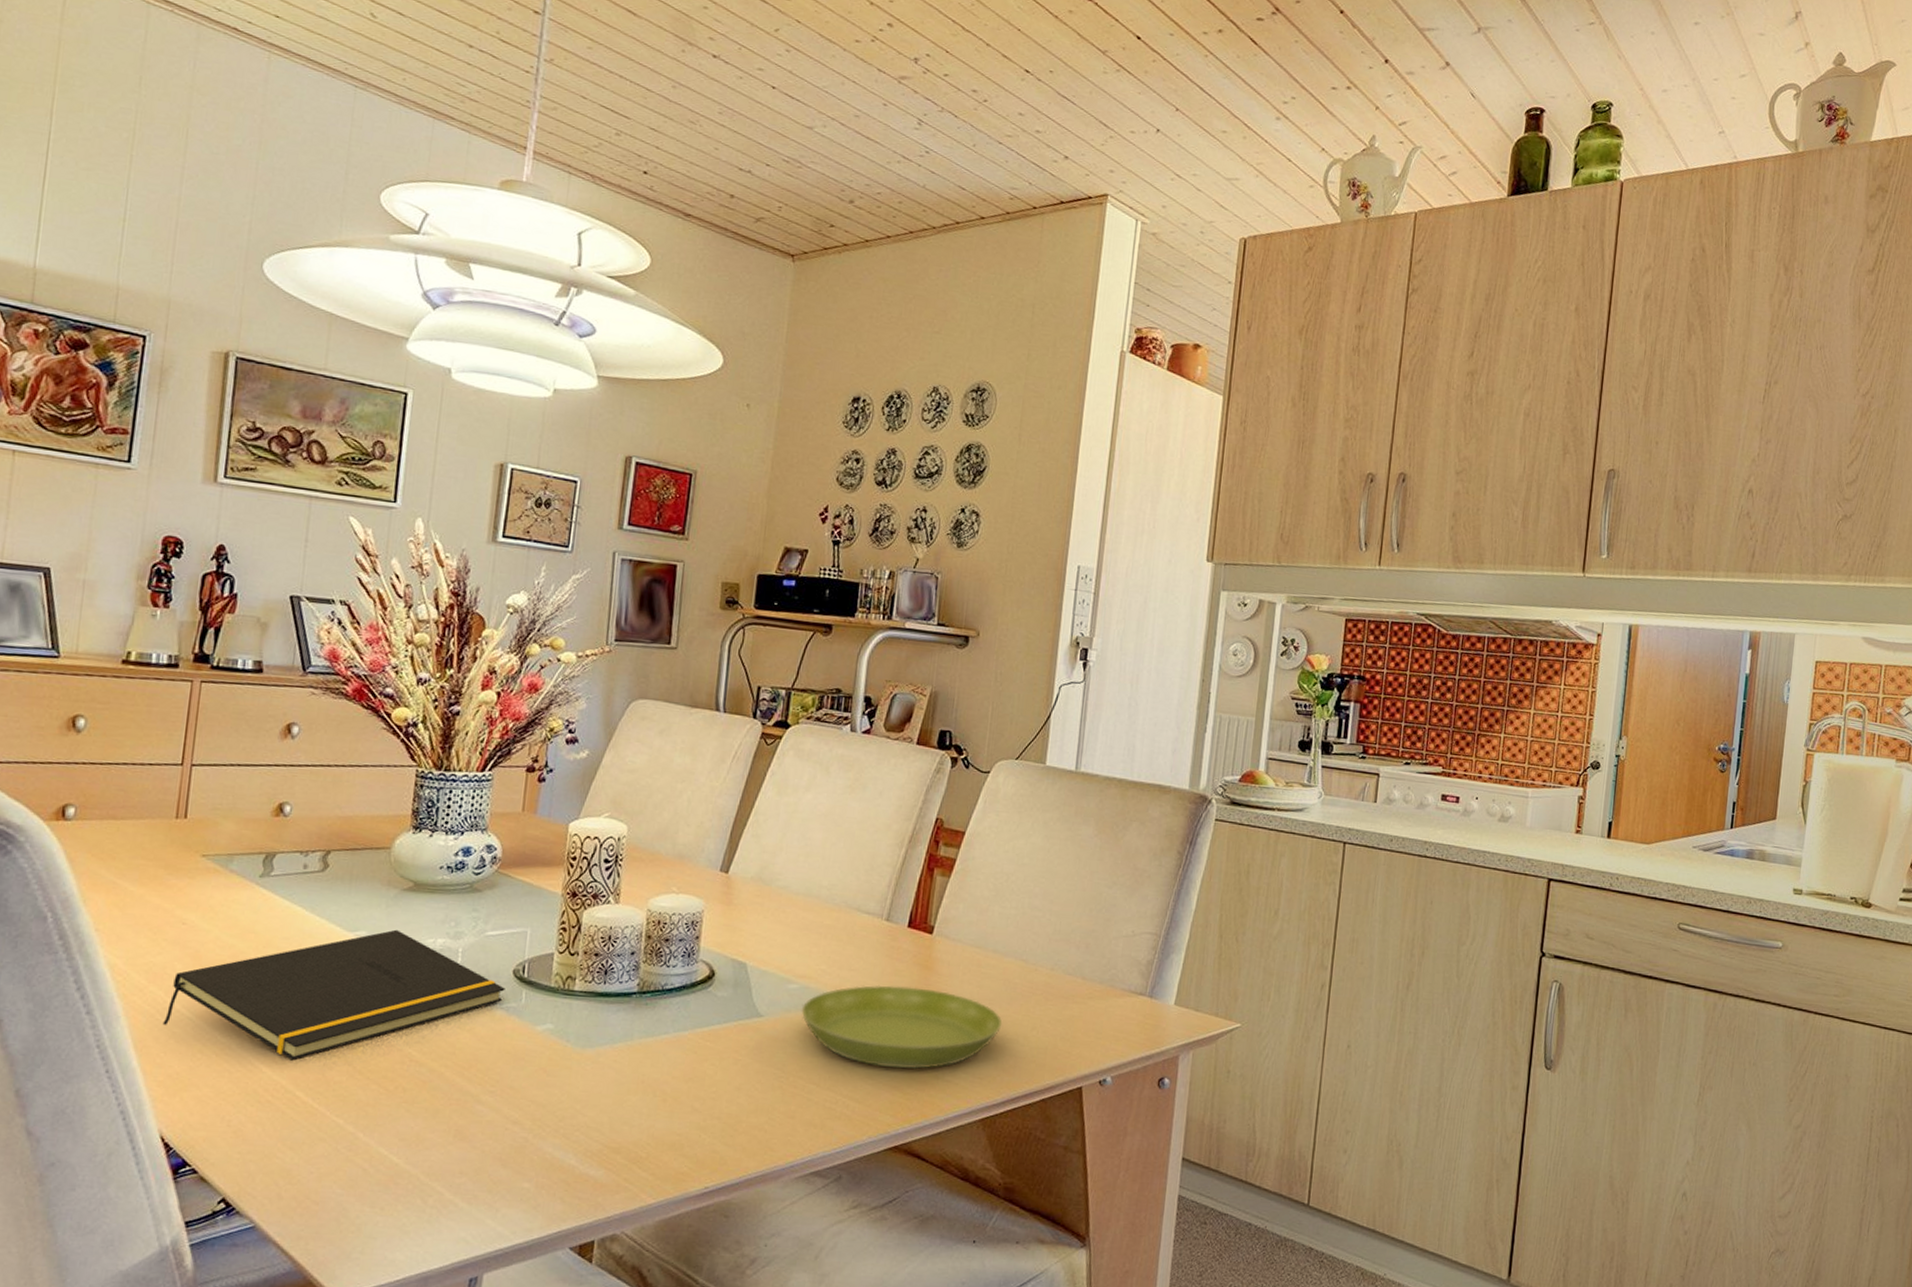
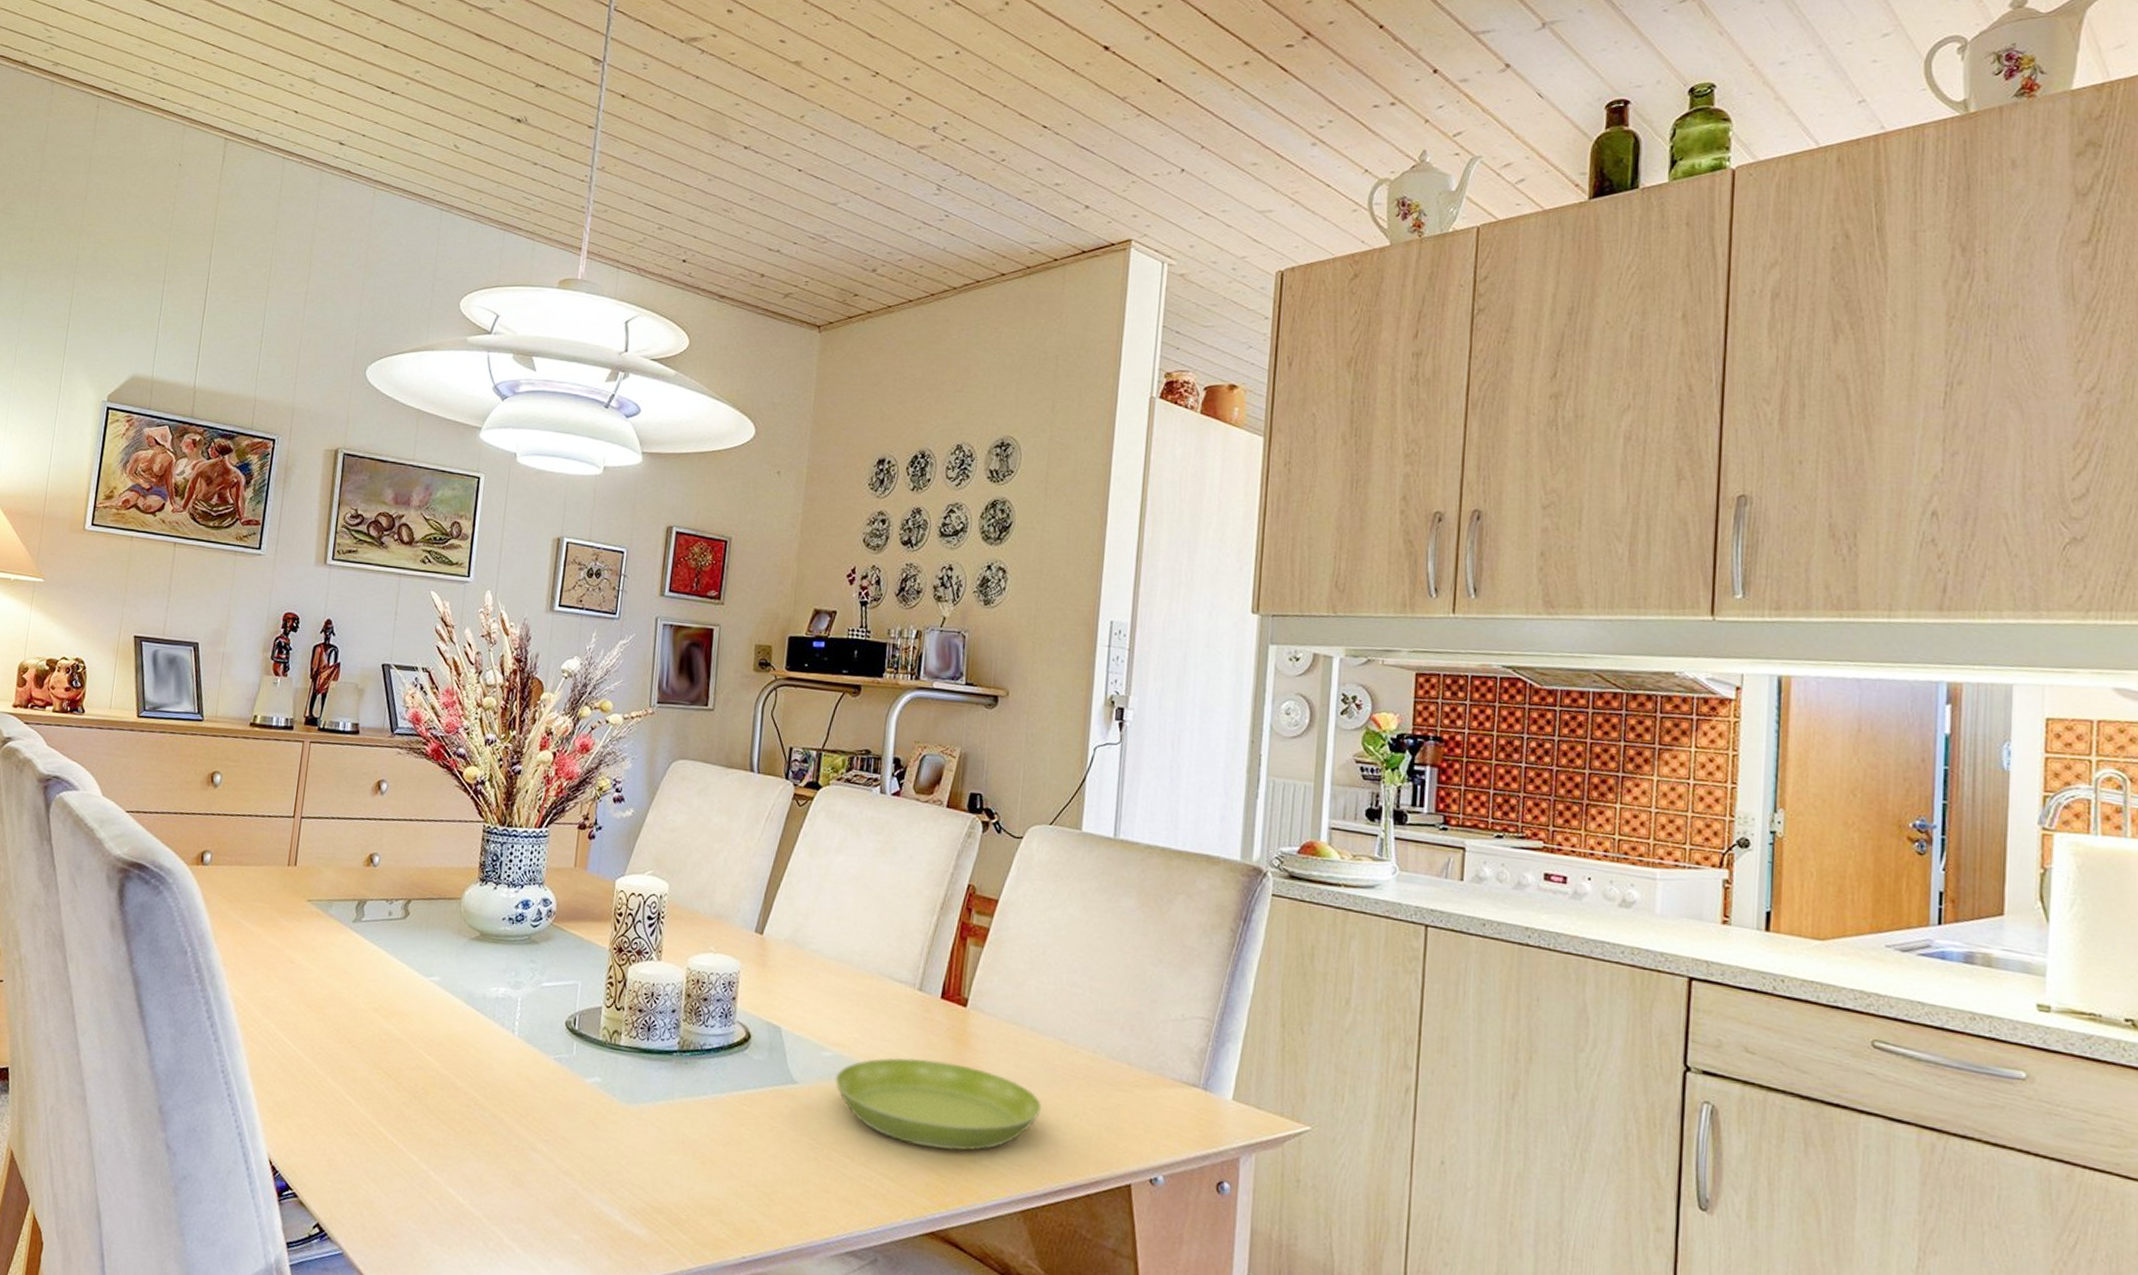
notepad: present [162,929,505,1061] -> none [273,976,559,1097]

